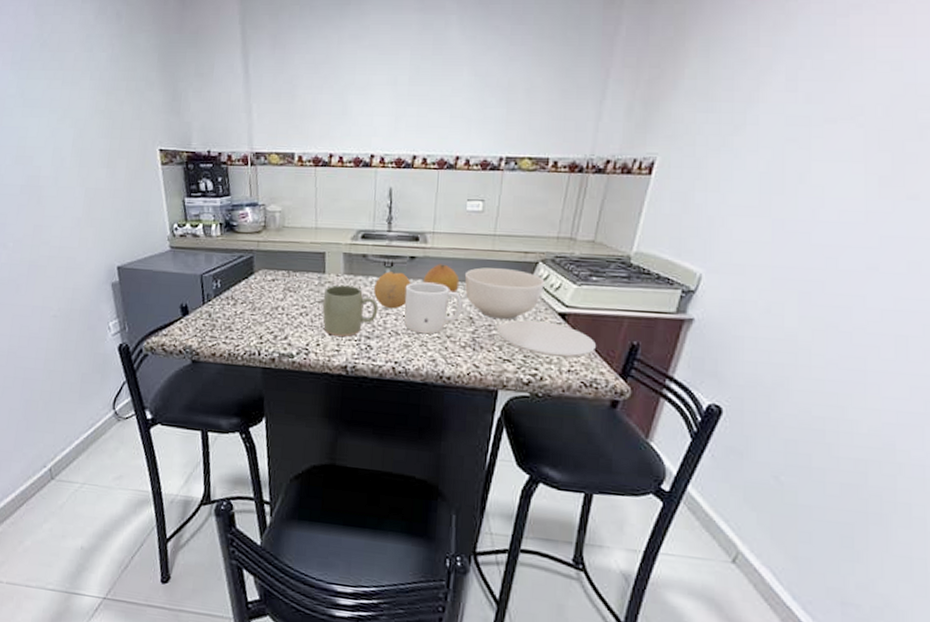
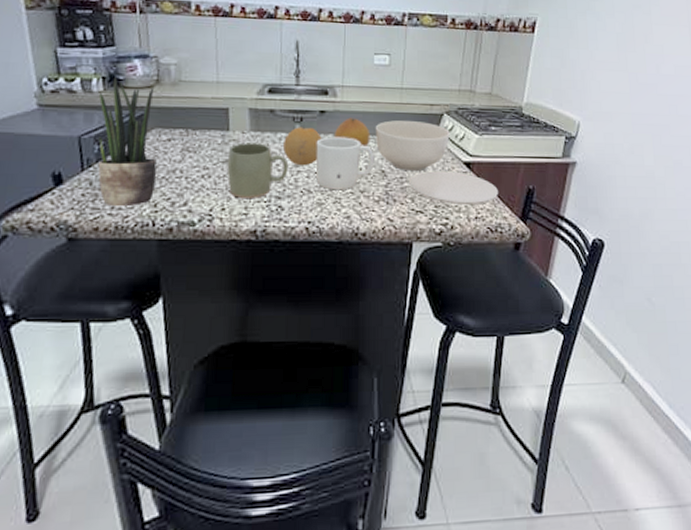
potted plant: none [215,224,263,337] -> present [97,77,157,206]

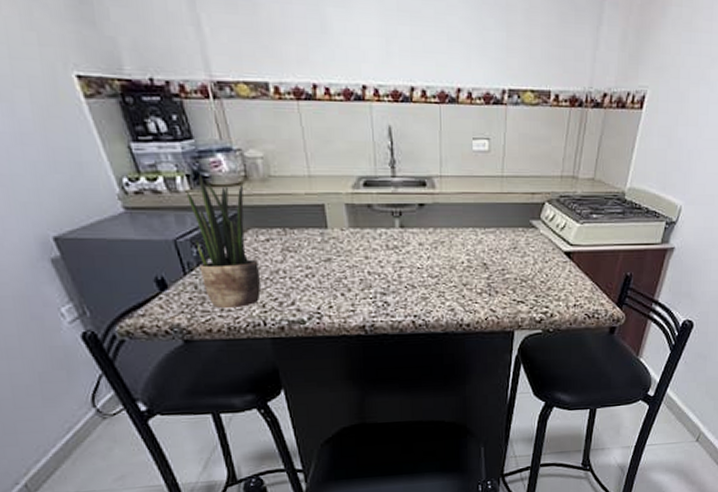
mug: present [226,143,289,198] -> none [329,240,391,295]
fruit: present [283,127,322,166] -> none [384,222,423,262]
mug: present [315,136,374,191] -> none [417,231,476,285]
fruit: present [333,117,370,146] -> none [434,210,471,239]
bowl: present [375,120,450,172] -> none [475,211,551,263]
plate: present [408,171,498,204] -> none [509,261,597,293]

